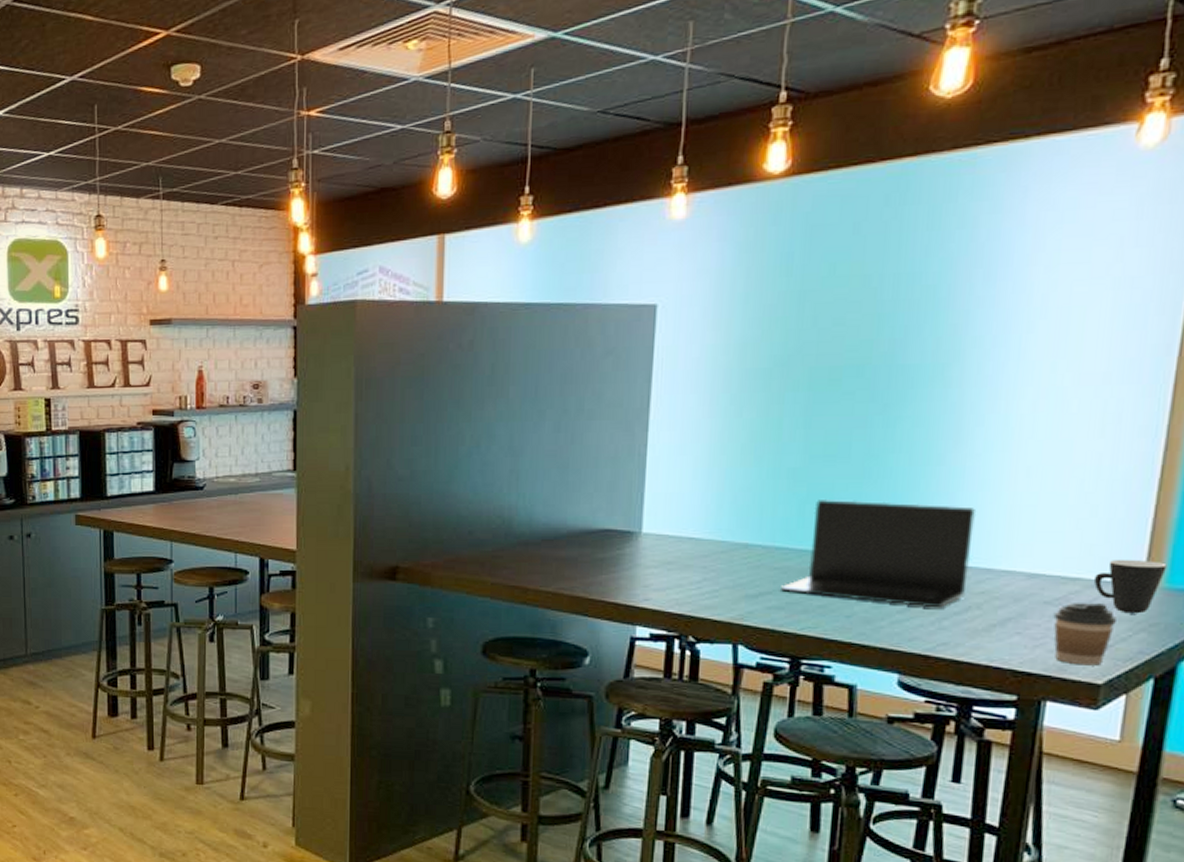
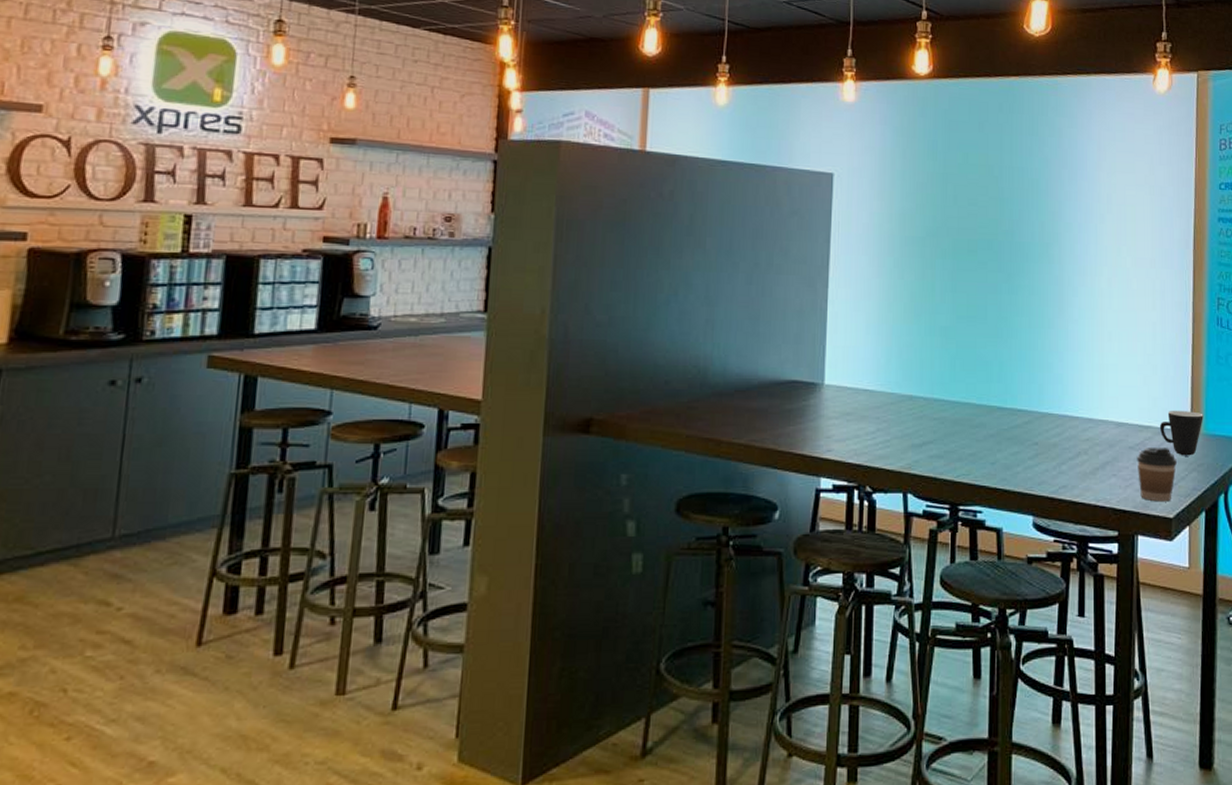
laptop: present [781,500,977,608] -> none [940,356,1078,454]

